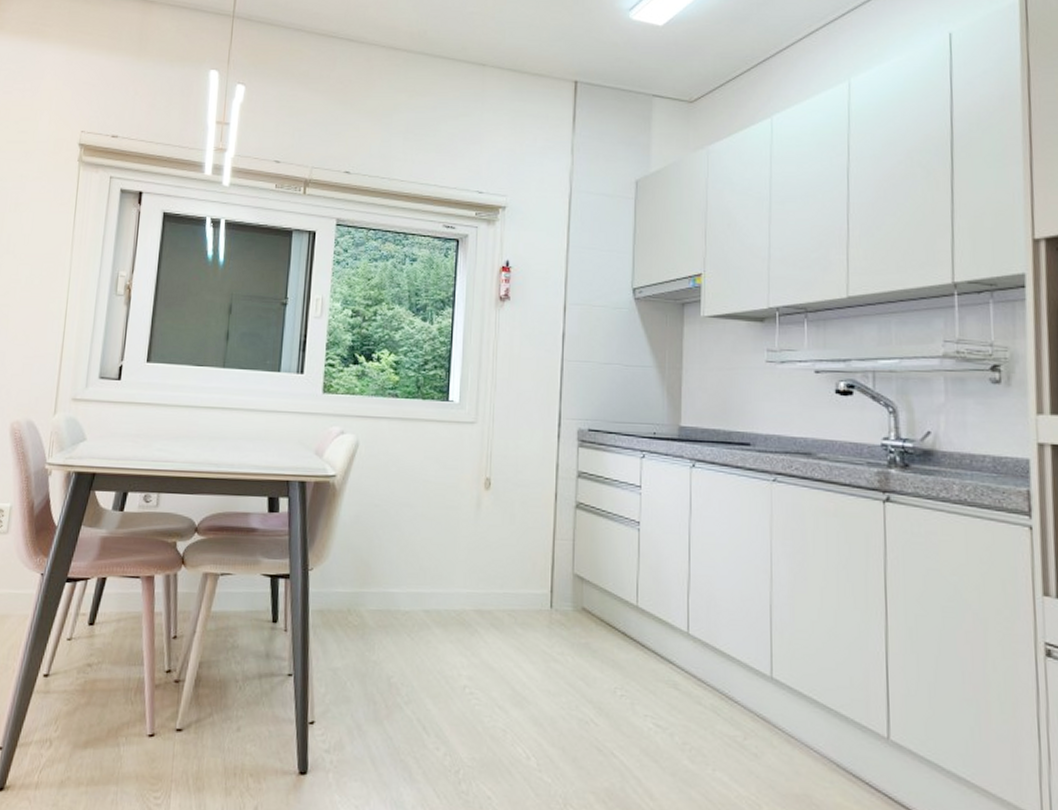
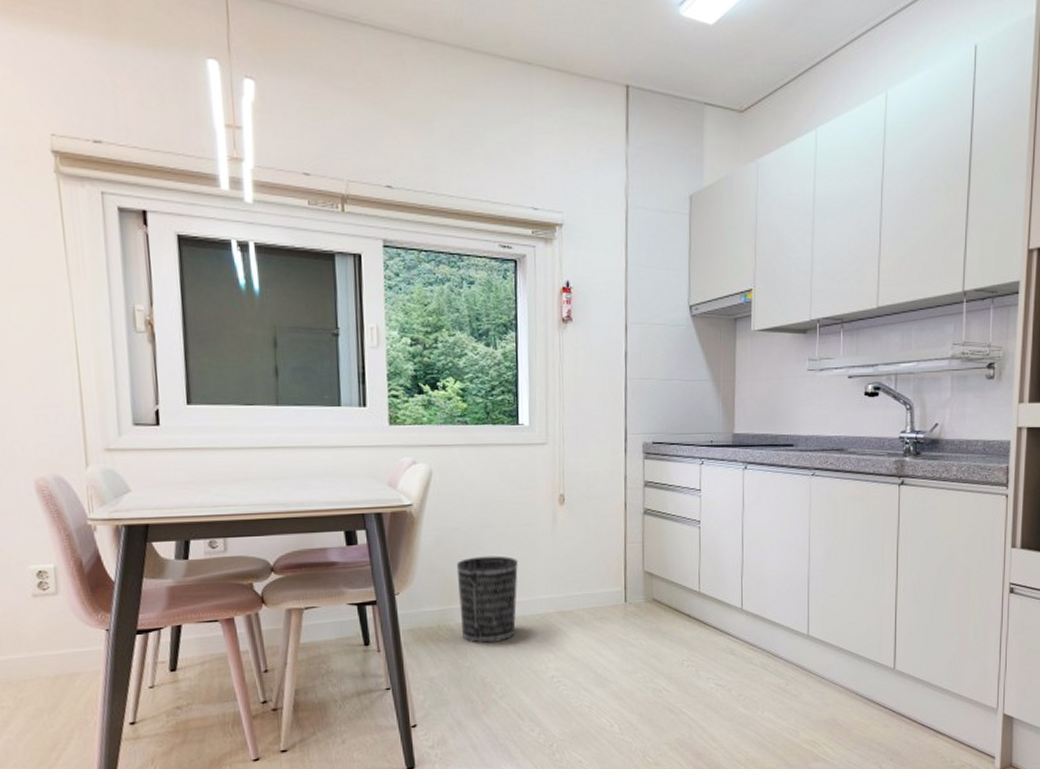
wastebasket: none [372,537,436,638] -> present [456,555,518,644]

